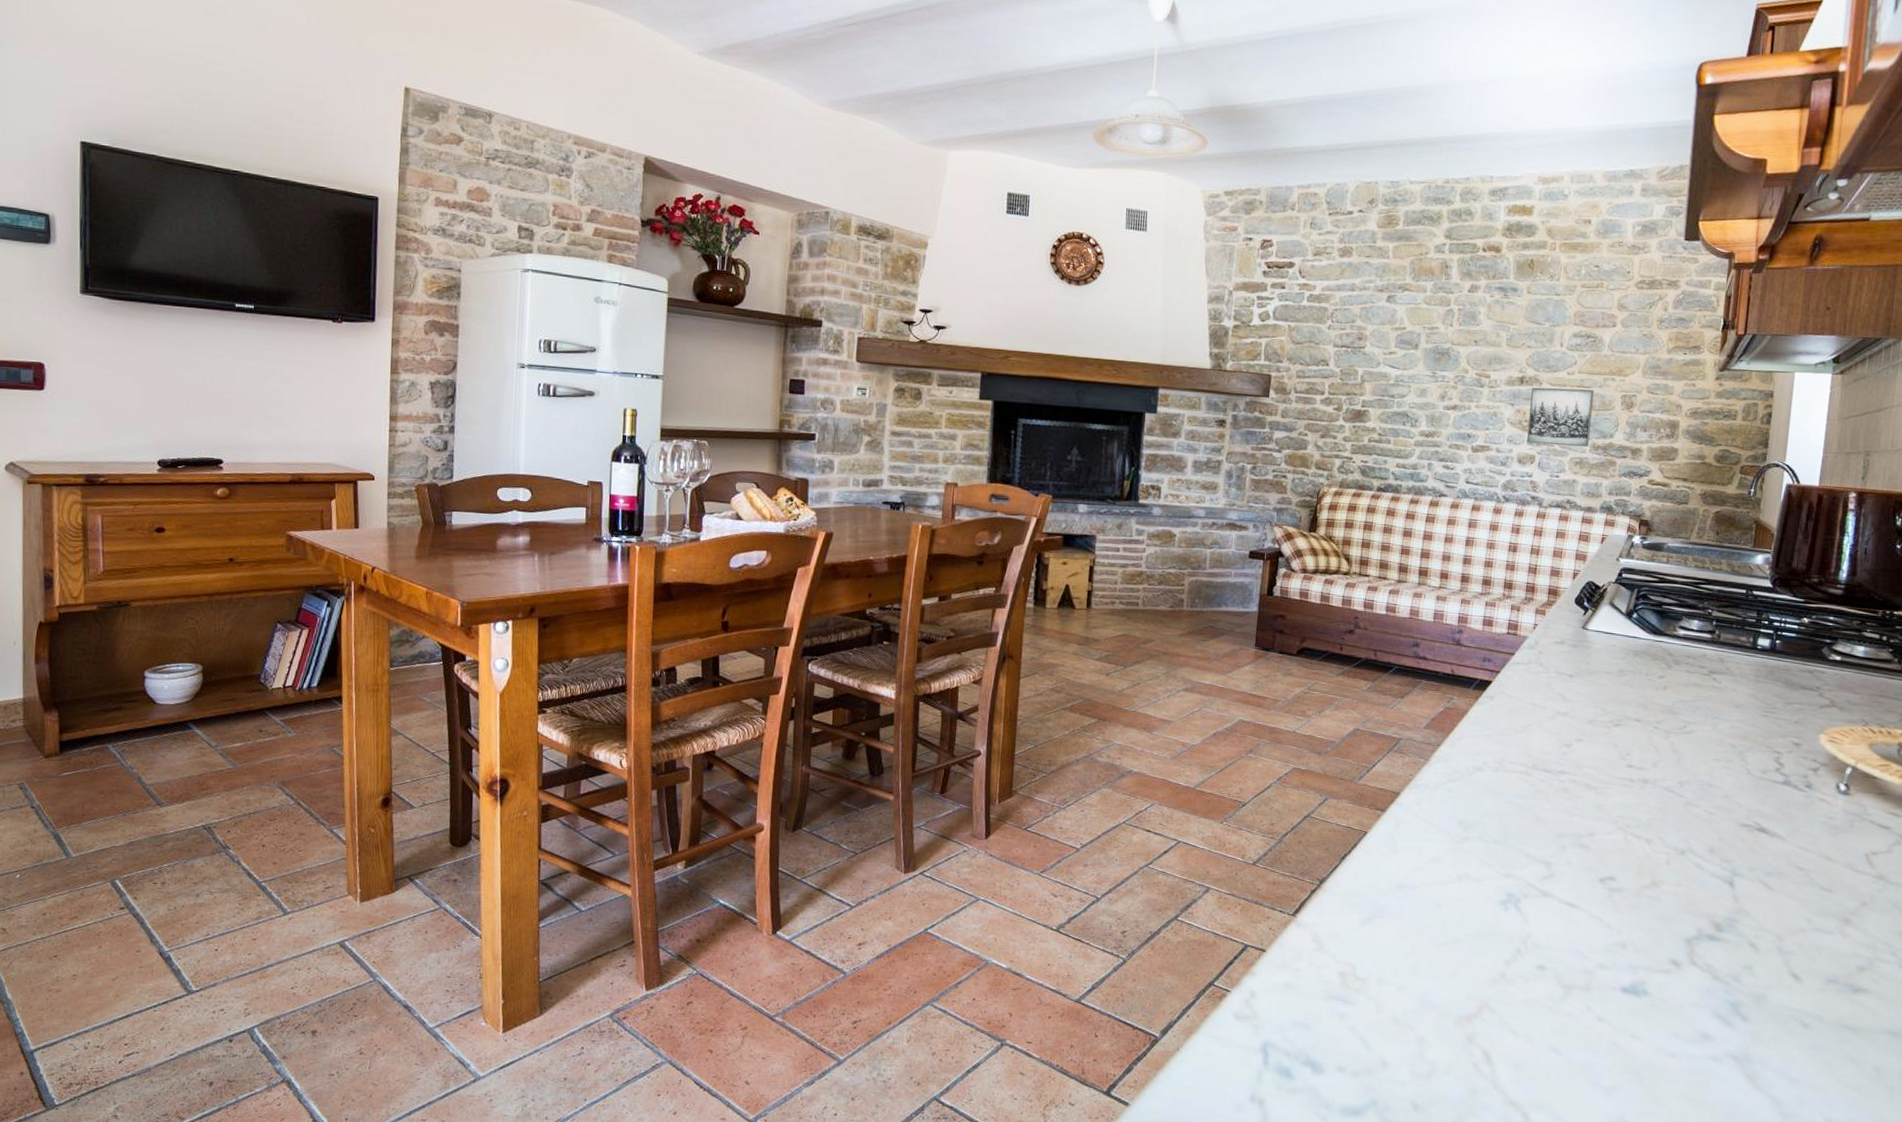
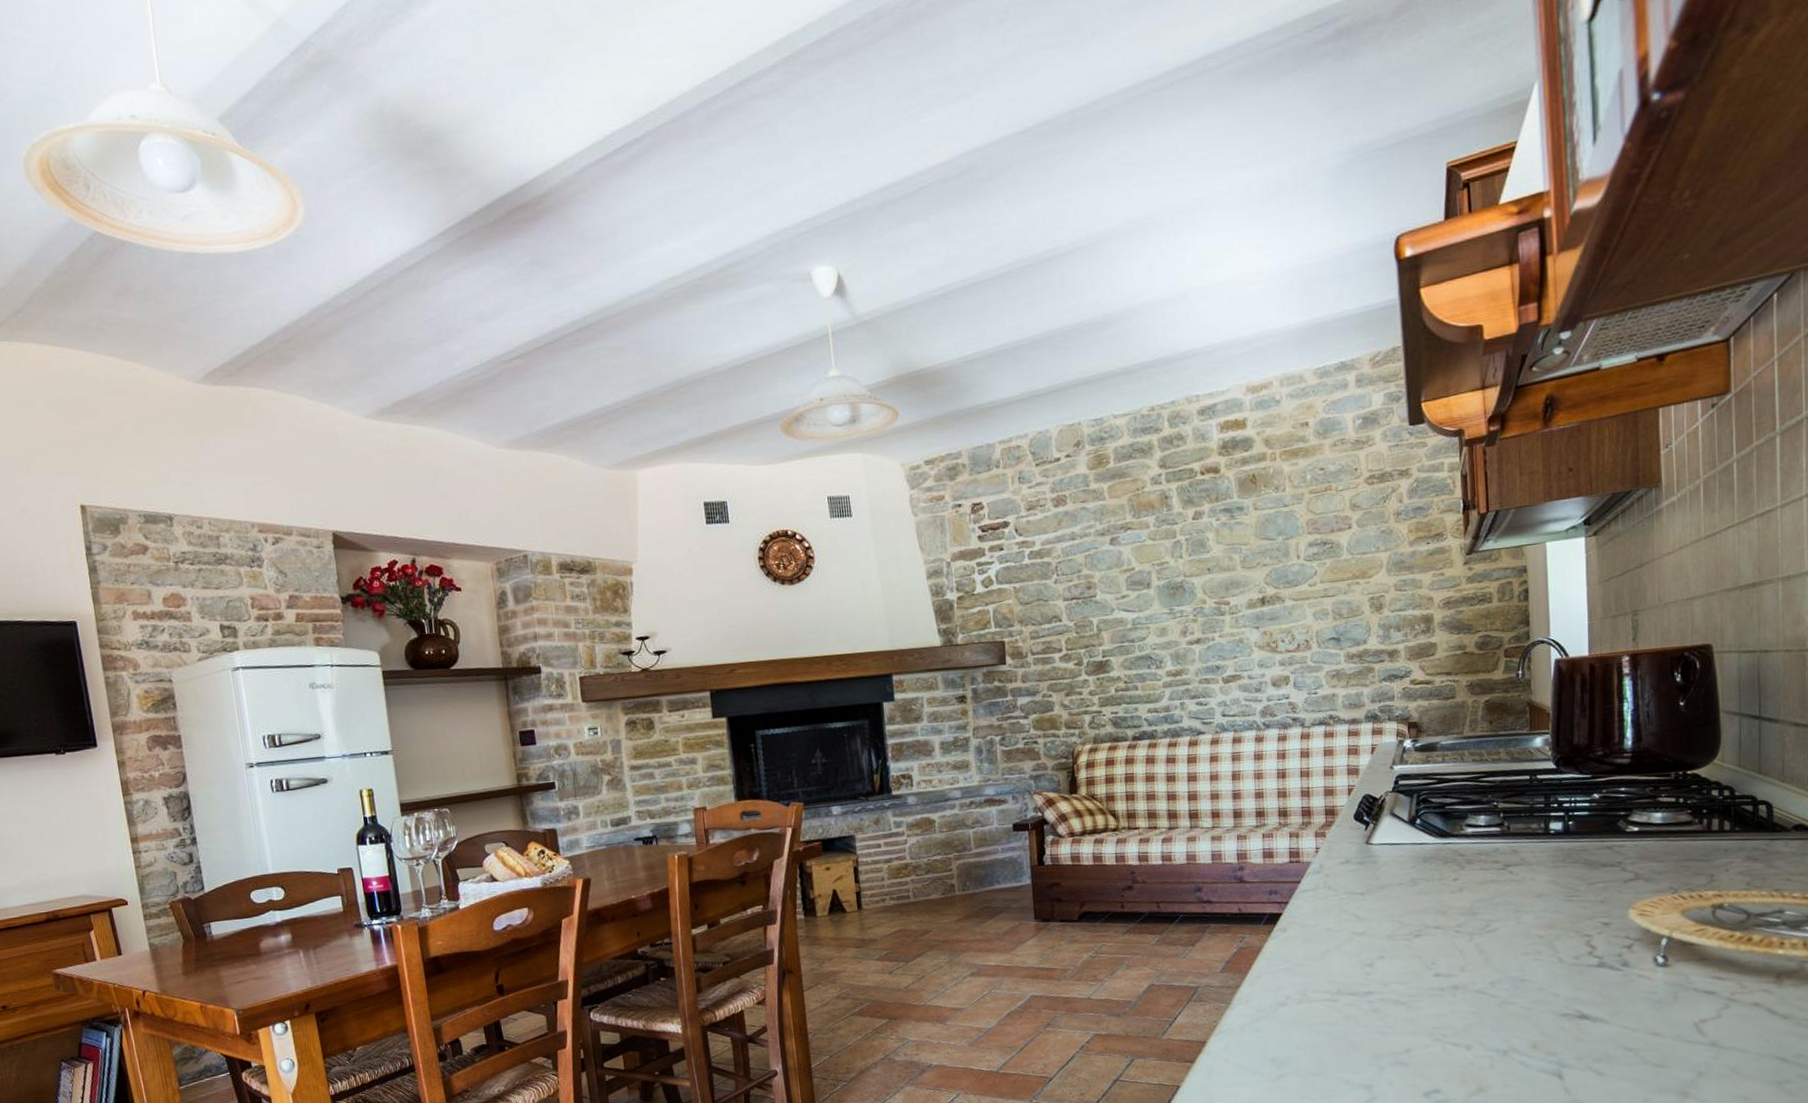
wall art: present [1527,387,1594,447] -> none [1274,597,1343,665]

